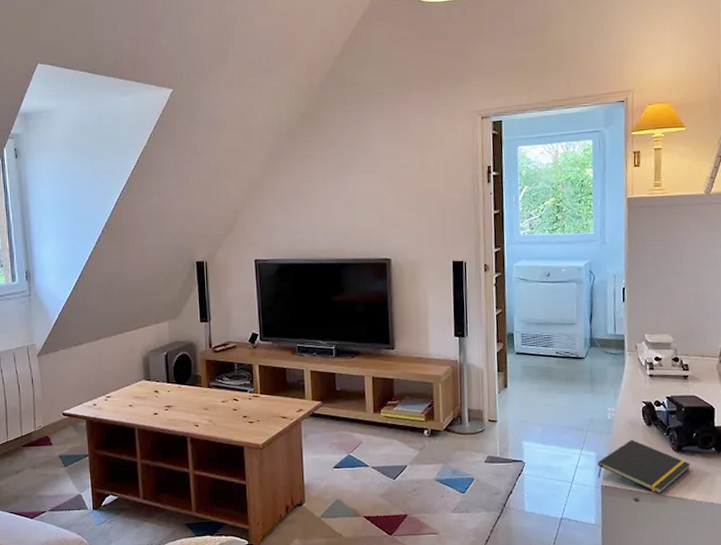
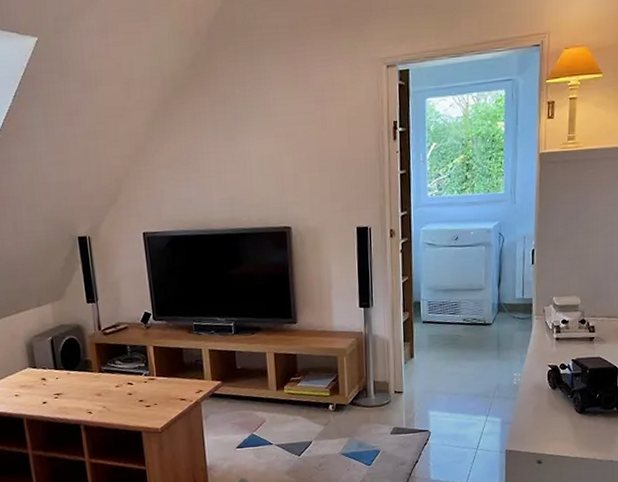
notepad: present [597,439,691,494] -> none [502,403,593,455]

